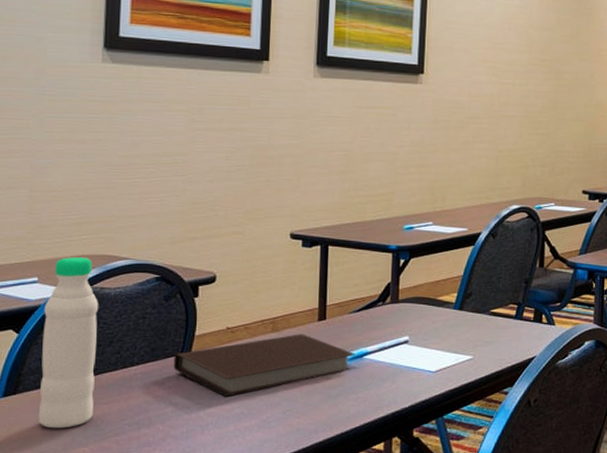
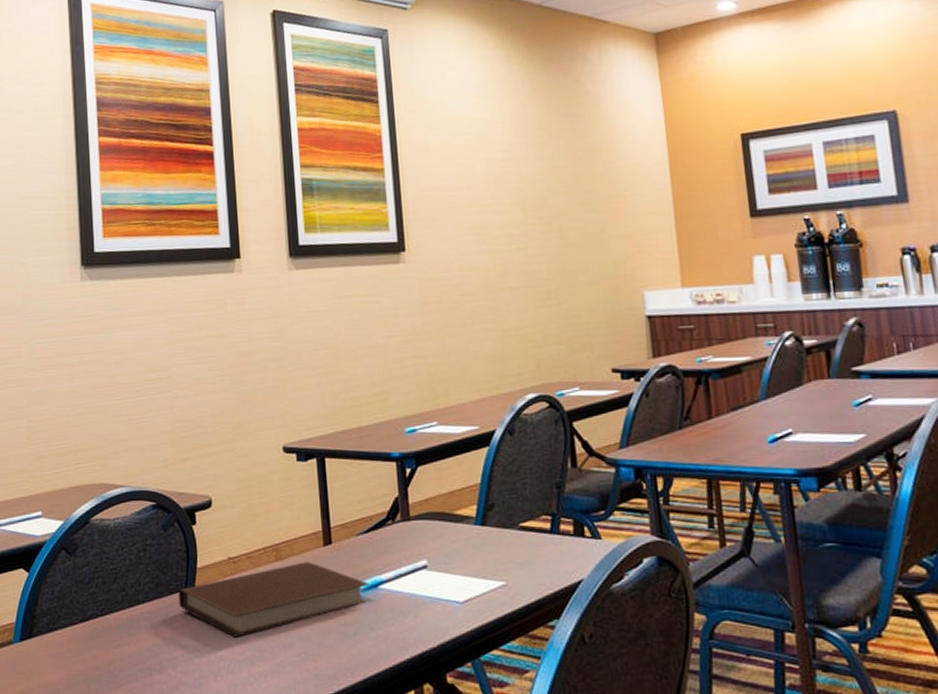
water bottle: present [38,257,99,429] -> none [50,487,105,676]

